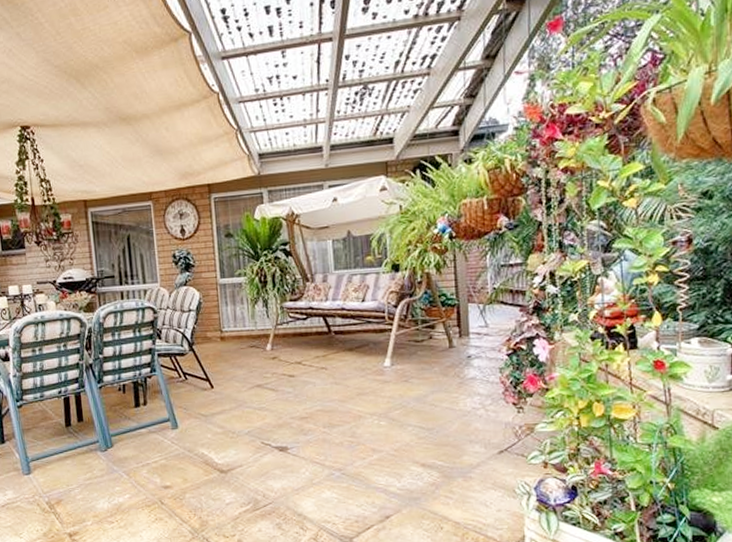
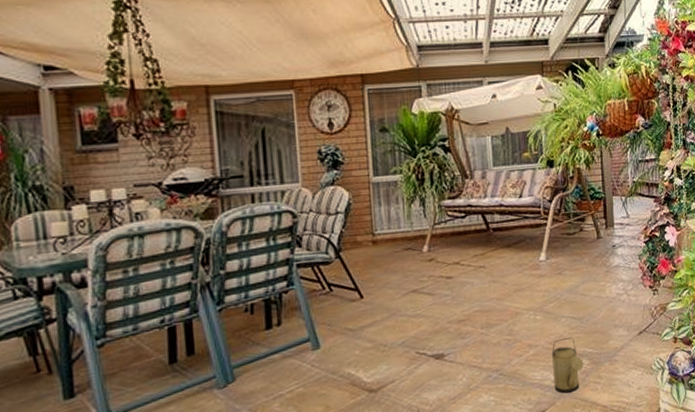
watering can: none [397,447,434,503] -> present [552,337,584,394]

